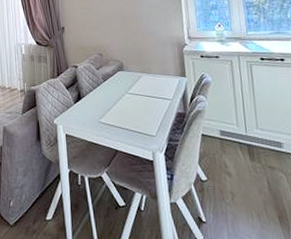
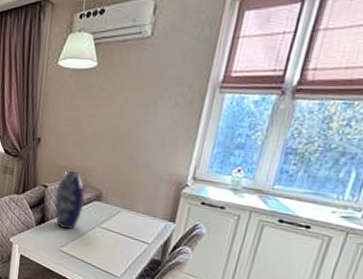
vase: none [85,49,111,101] -> present [54,171,85,229]

